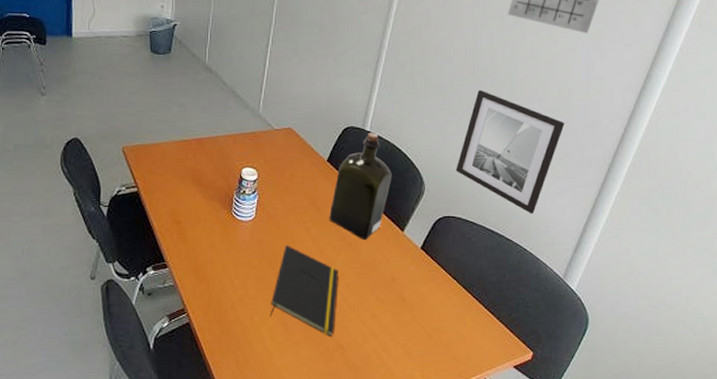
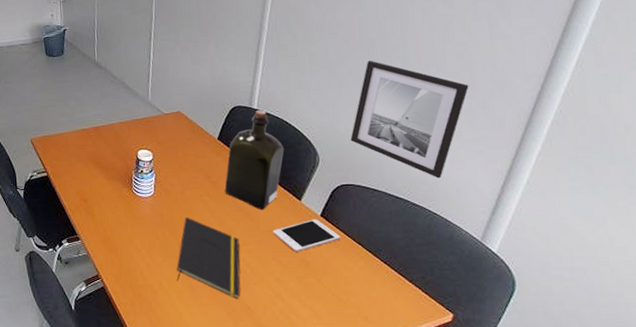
cell phone: none [373,252,438,286] -> present [273,219,341,252]

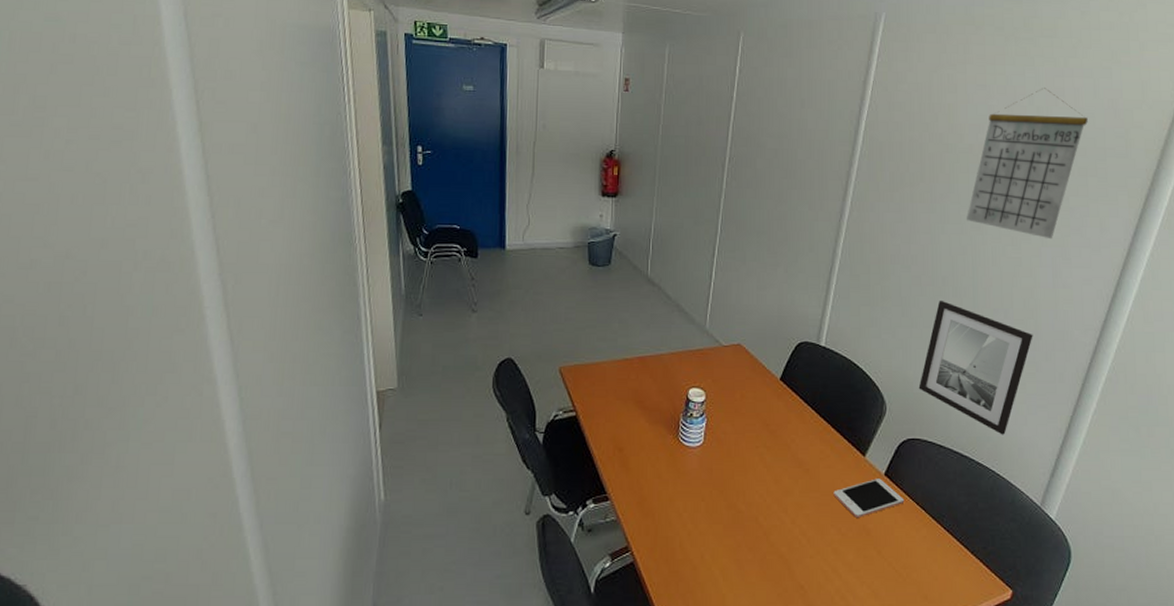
notepad: present [176,216,240,299] -> none [721,472,796,576]
liquor: present [224,110,285,210] -> none [784,348,851,466]

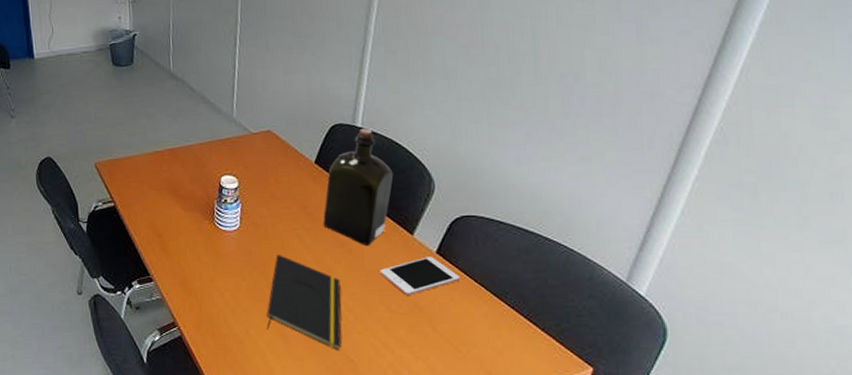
notepad: none [721,472,796,576] -> present [266,254,342,350]
liquor: none [784,348,851,466] -> present [323,129,394,245]
wall art: present [918,300,1033,435] -> none [471,69,613,209]

